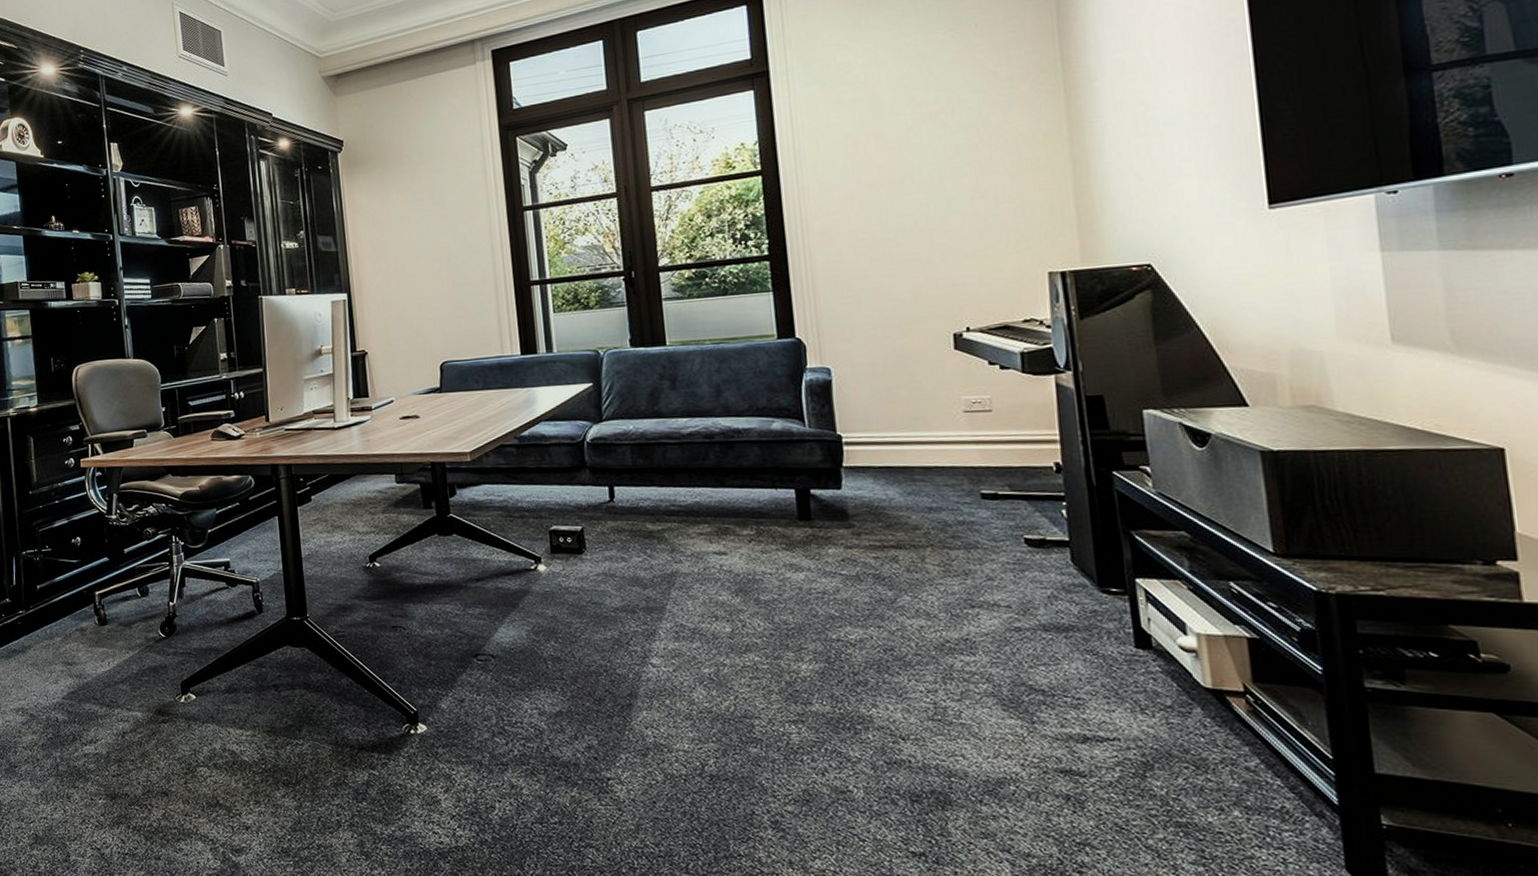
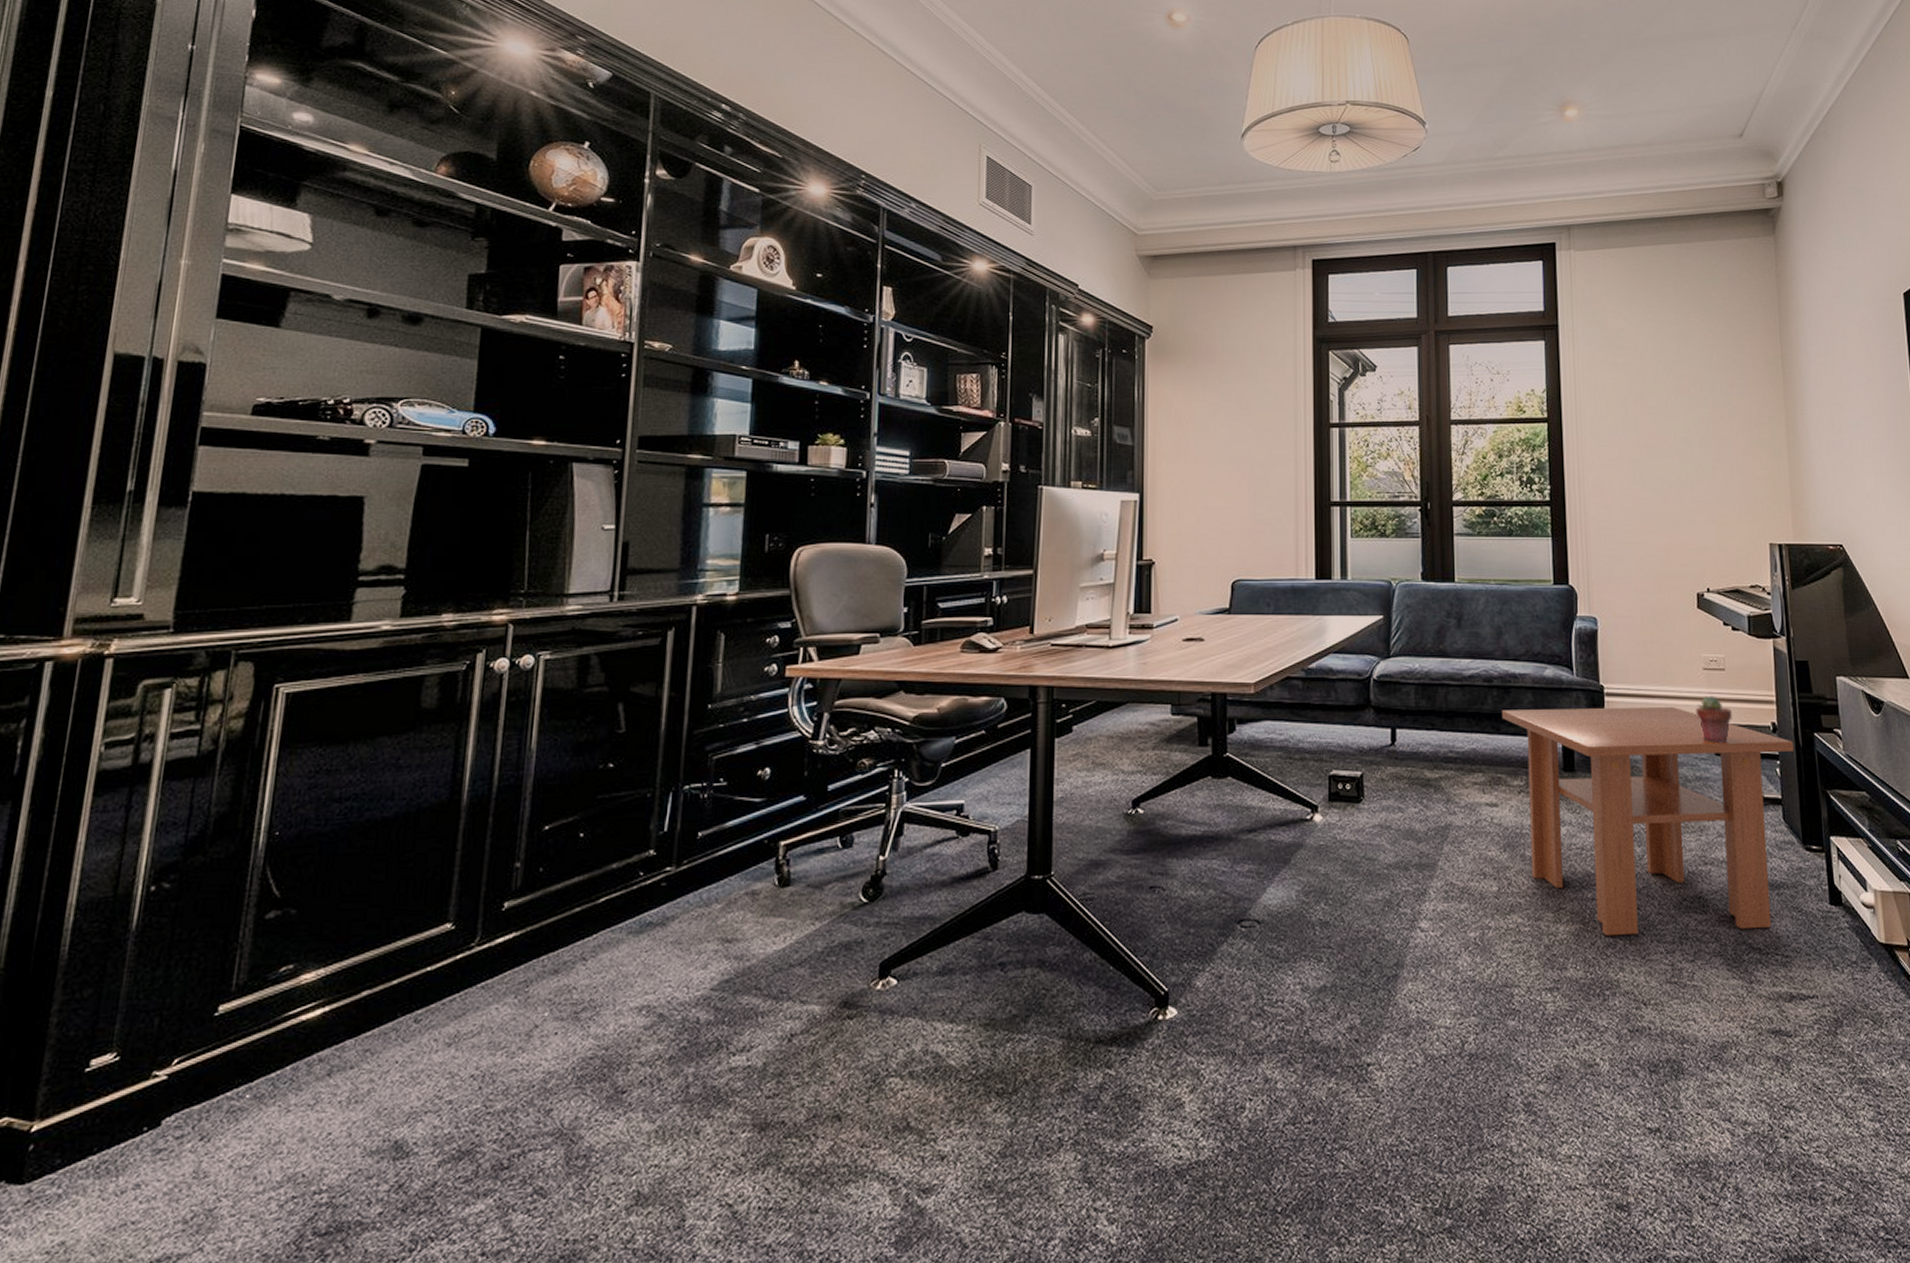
coffee table: none [725,451,1086,675] -> present [1501,706,1795,936]
potted succulent: none [955,438,1003,486] -> present [1696,695,1732,743]

